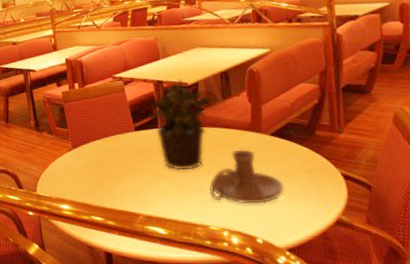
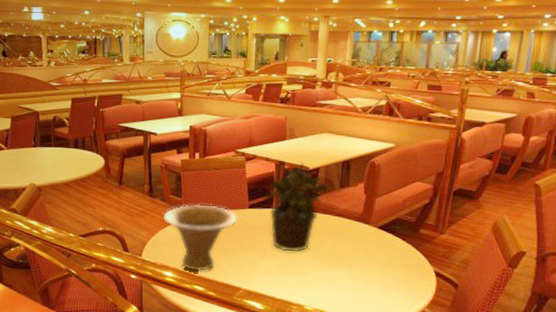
bowl: none [51,132,126,202] -> present [163,204,238,272]
candle holder: present [208,149,285,204] -> none [310,237,381,291]

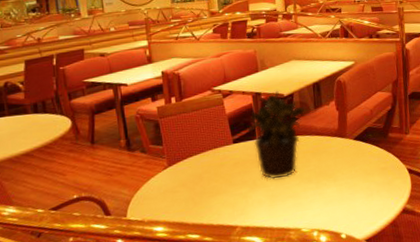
bowl: present [163,204,238,272] -> none [144,147,224,220]

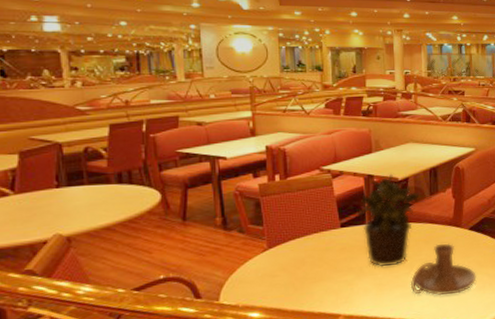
candle holder: none [301,153,364,205] -> present [410,243,477,296]

